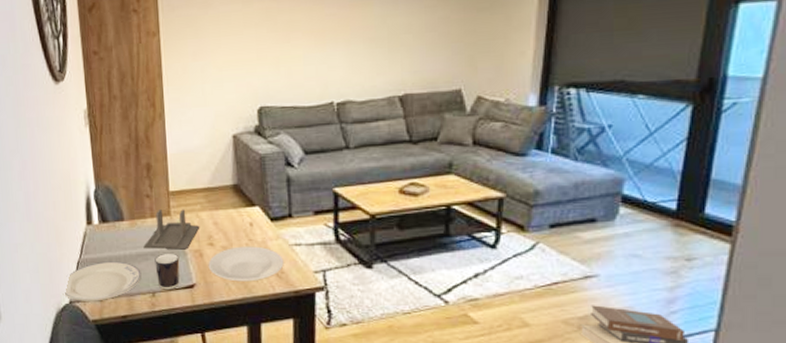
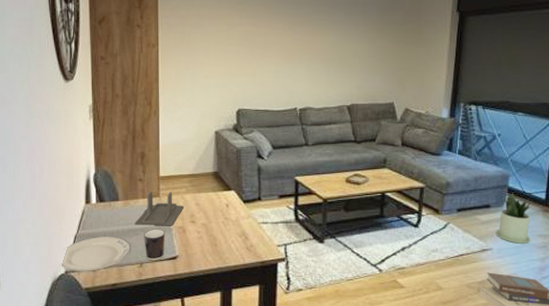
plate: present [208,246,284,282] -> none [190,224,253,254]
planter: none [604,202,656,269] -> present [496,193,532,244]

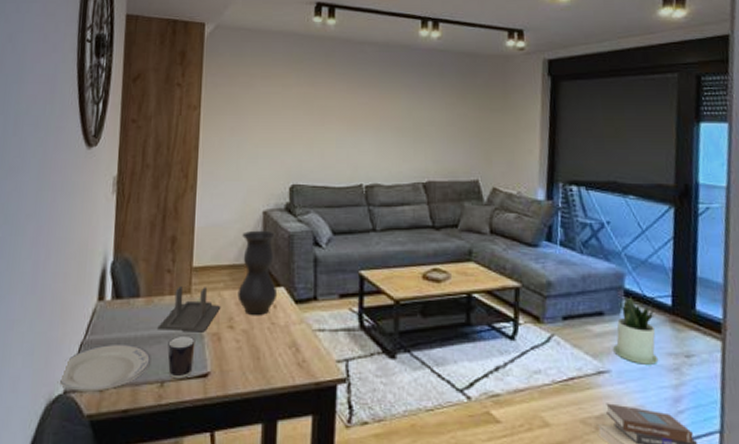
vase: none [197,146,229,212] -> present [237,230,278,315]

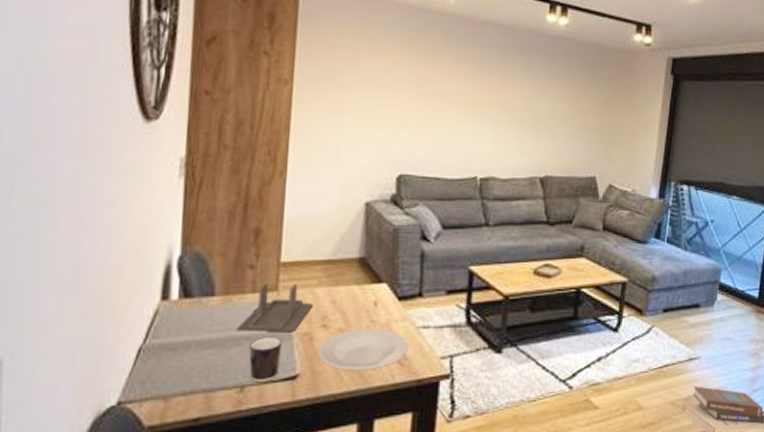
plate: present [57,343,151,392] -> none [108,347,229,401]
plate: none [225,330,306,371] -> present [318,328,408,371]
vase: present [237,230,278,315] -> none [333,223,379,313]
planter: present [613,297,659,365] -> none [705,290,744,351]

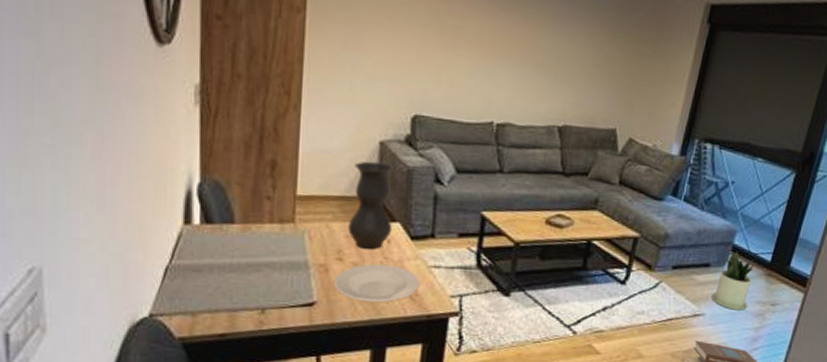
napkin holder: present [236,284,312,333] -> none [256,215,328,263]
mug: present [249,336,283,383] -> none [268,265,300,307]
vase: none [333,223,379,313] -> present [348,161,394,249]
planter: none [705,290,744,351] -> present [711,251,756,311]

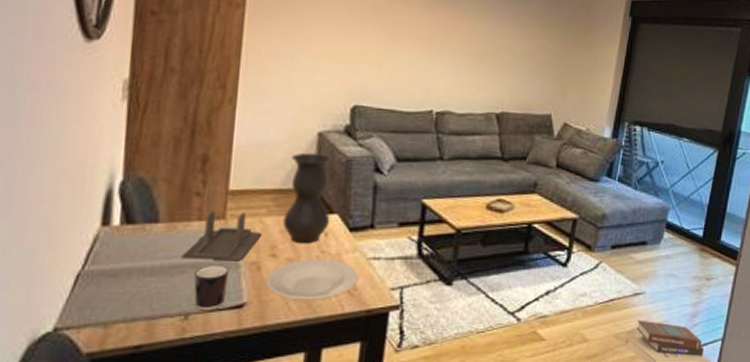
napkin holder: none [256,215,328,263] -> present [181,211,261,261]
mug: none [268,265,300,307] -> present [193,264,230,311]
planter: present [711,251,756,311] -> none [650,229,689,287]

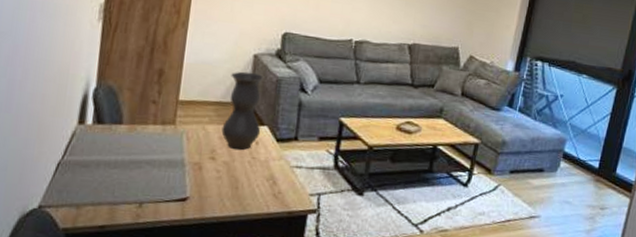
napkin holder: present [181,211,261,261] -> none [139,117,204,161]
mug: present [193,264,230,311] -> none [147,162,177,201]
plate: present [266,259,359,300] -> none [205,163,283,199]

